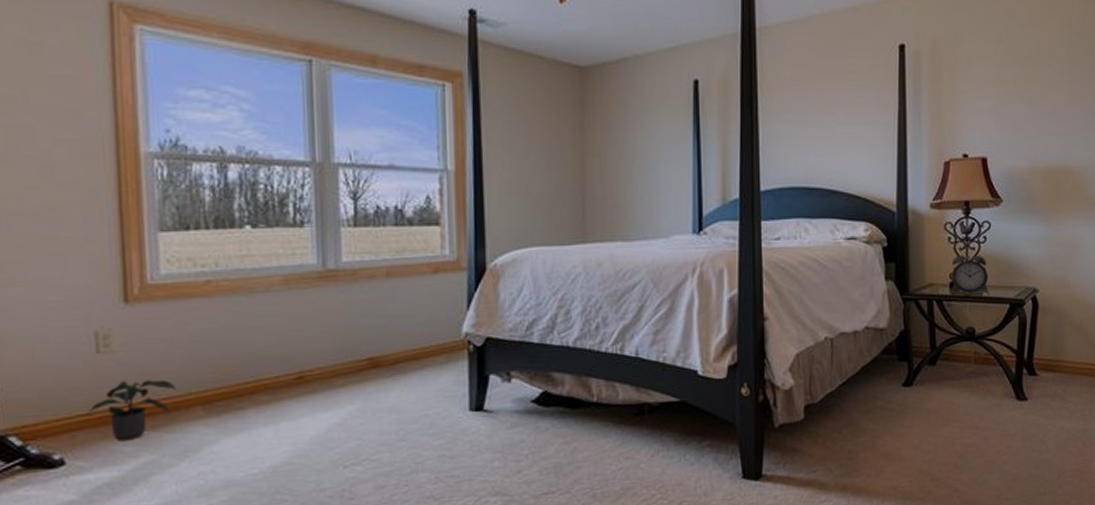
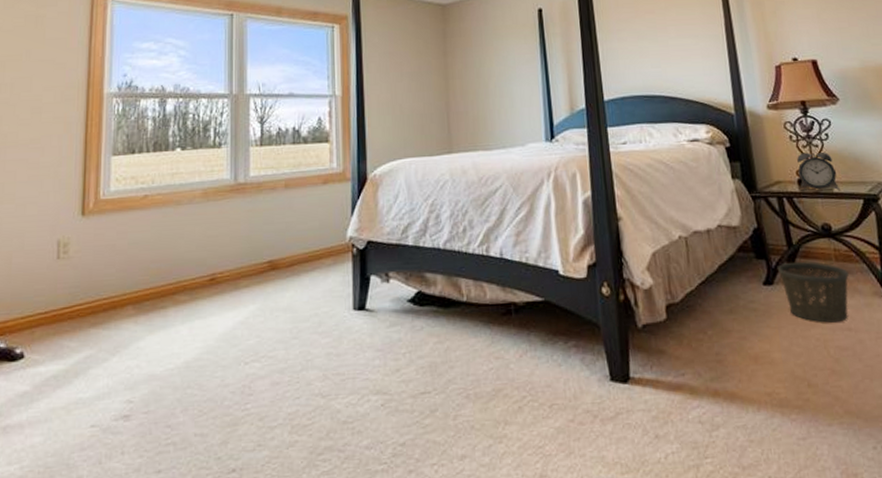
potted plant: present [88,379,177,440] -> none [46,282,115,336]
basket: none [917,364,984,422] -> present [777,262,849,323]

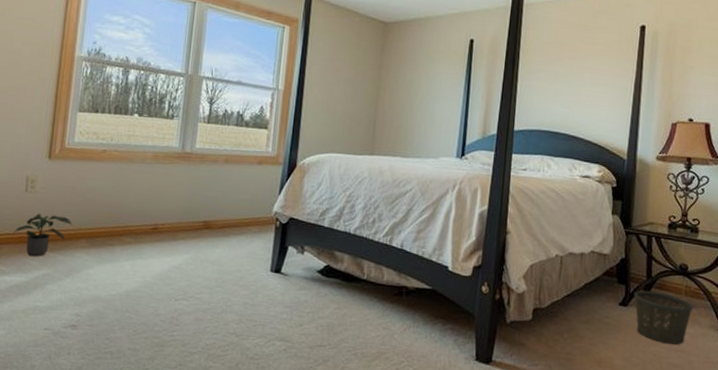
potted plant: none [46,282,115,336] -> present [13,214,72,256]
alarm clock: present [797,151,841,191] -> none [669,201,704,238]

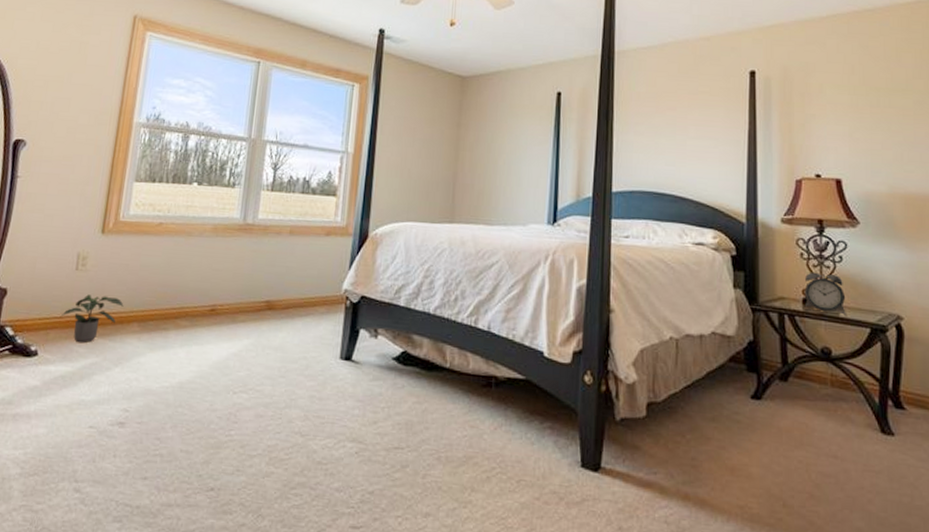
basket: present [633,291,693,345] -> none [767,380,843,448]
alarm clock: none [669,201,704,238] -> present [804,272,848,315]

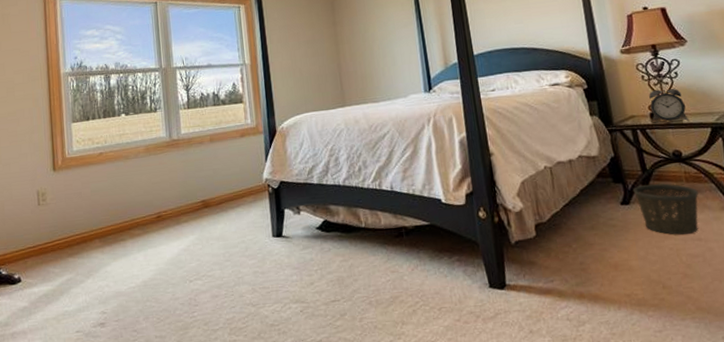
potted plant: present [61,294,124,343] -> none [34,222,84,264]
basket: none [767,380,843,448] -> present [633,183,698,235]

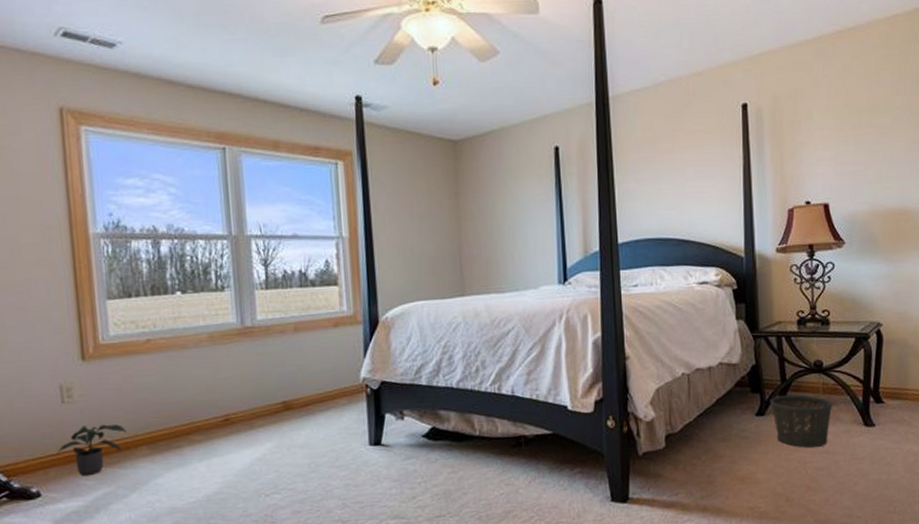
potted plant: none [34,222,84,264] -> present [57,424,127,475]
alarm clock: present [649,88,690,123] -> none [798,293,836,330]

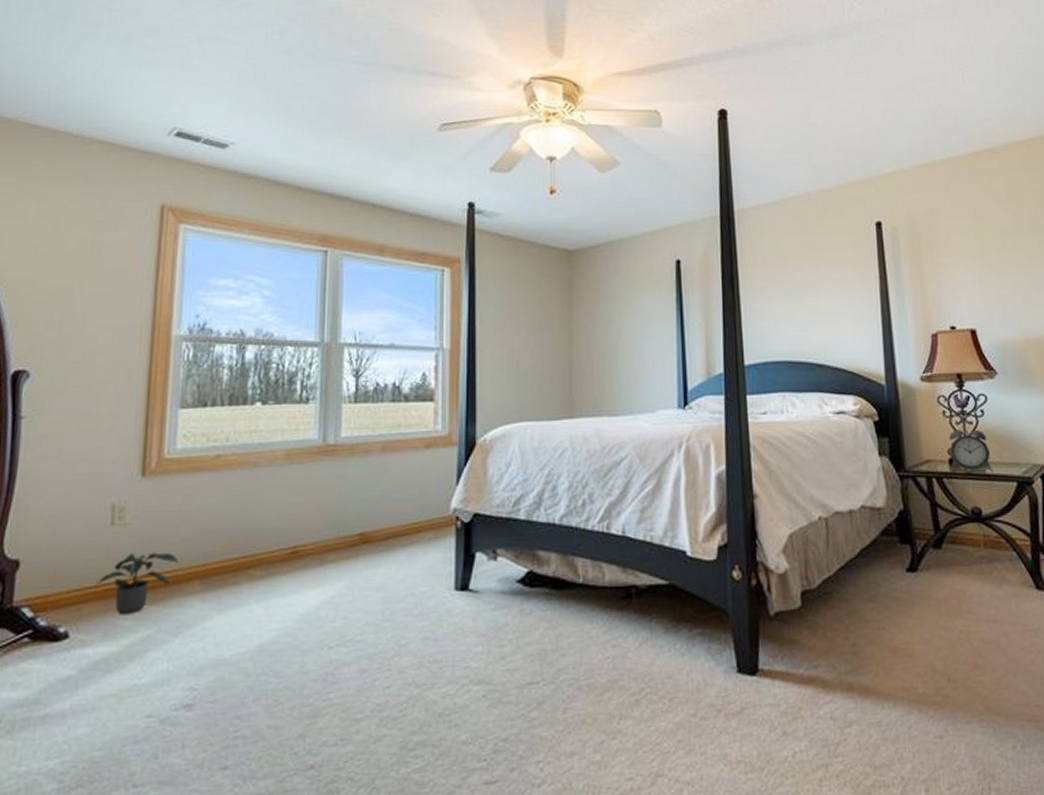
basket: present [769,395,833,448] -> none [922,548,997,614]
alarm clock: none [798,293,836,330] -> present [949,429,994,471]

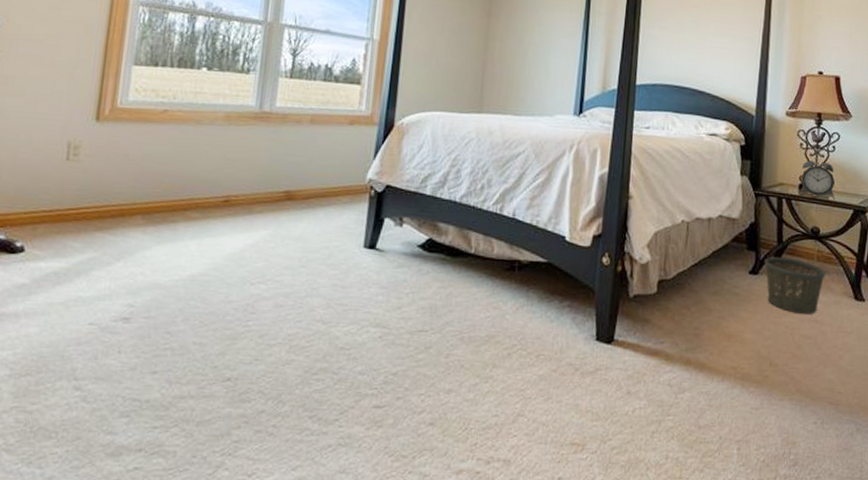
potted plant: present [96,552,179,614] -> none [51,186,125,237]
basket: none [922,548,997,614] -> present [764,257,826,314]

